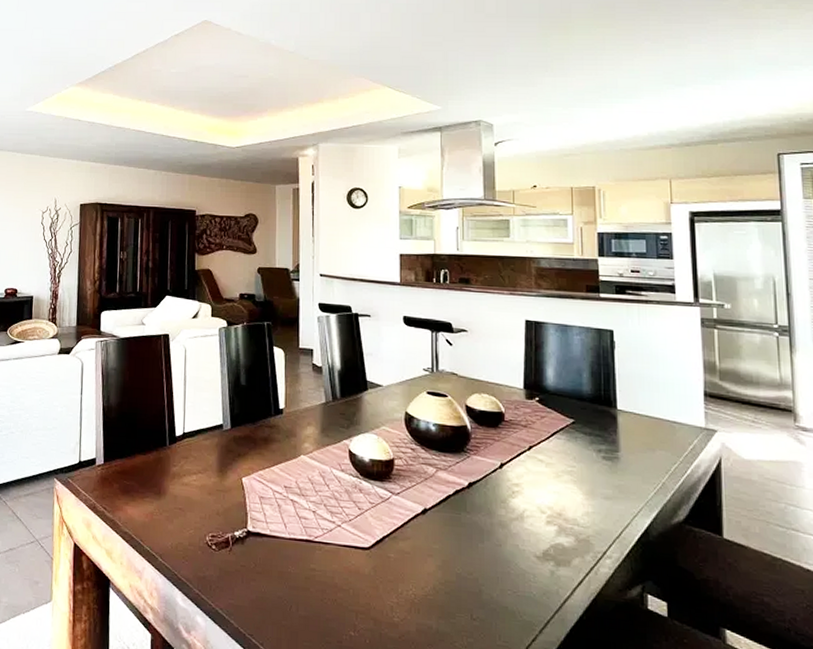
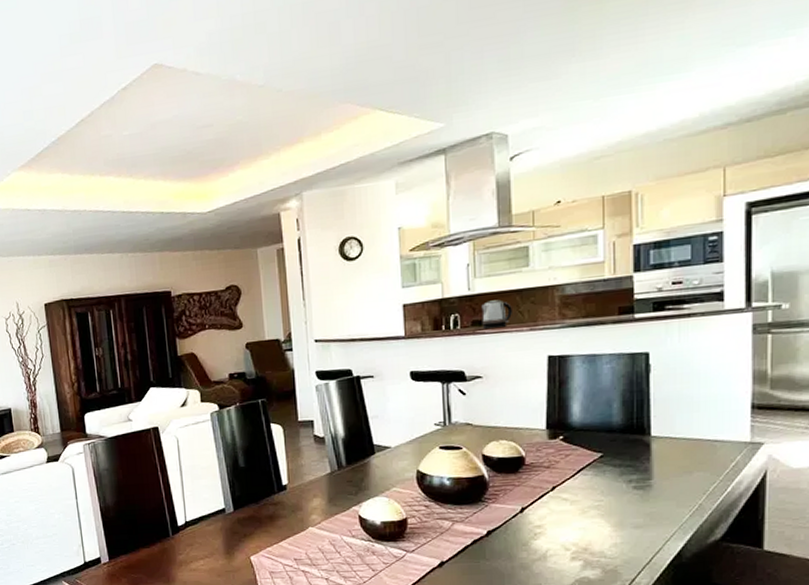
kettle: none [468,262,494,289] -> present [481,299,512,330]

